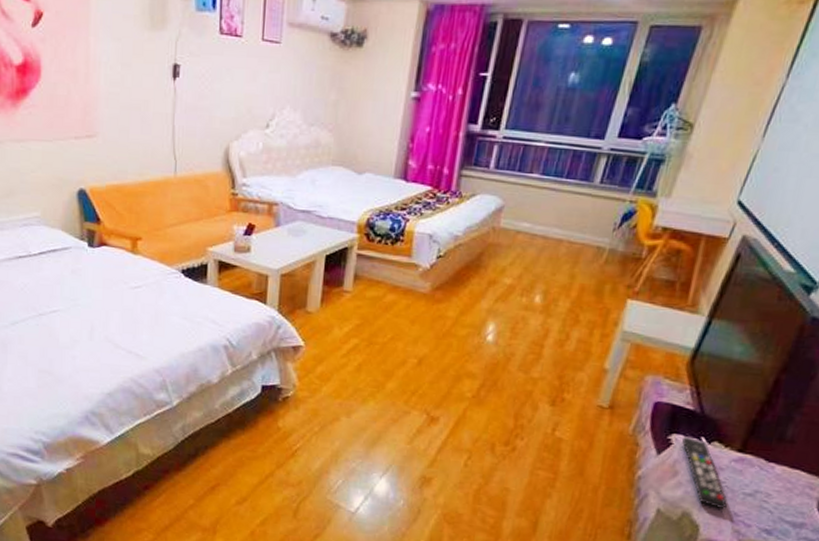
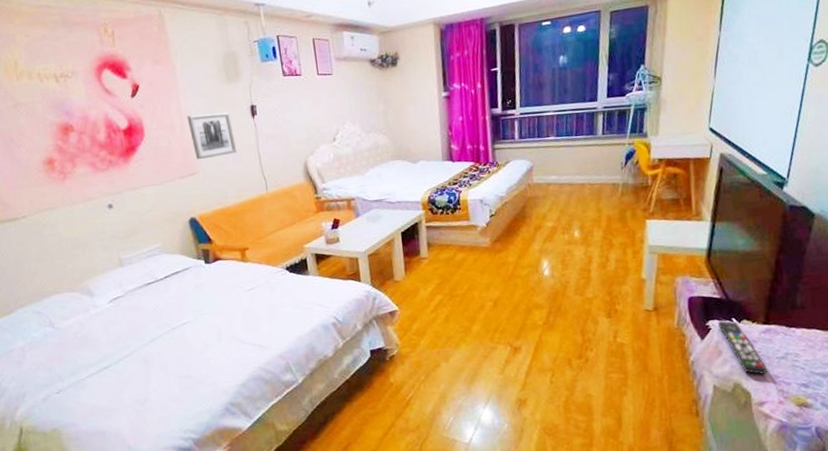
wall art: none [94,62,148,121] -> present [187,112,237,160]

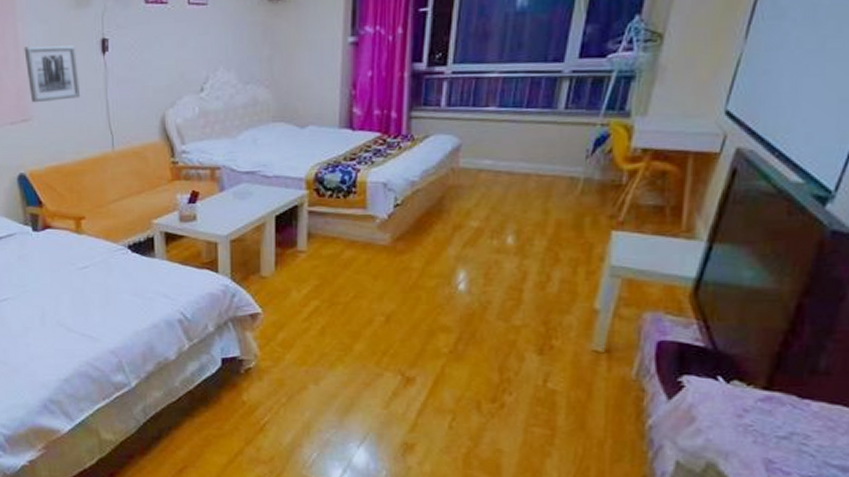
remote control: present [718,320,768,375] -> none [696,377,760,457]

